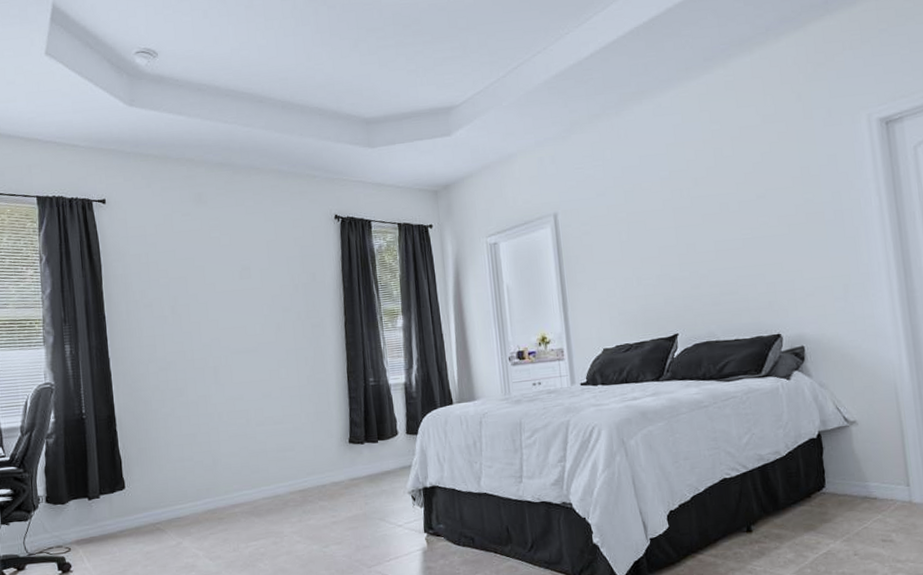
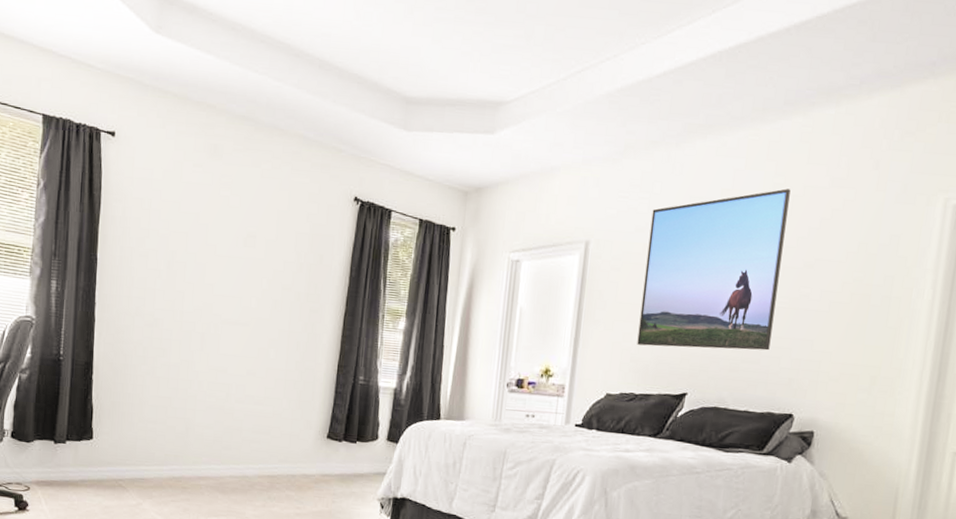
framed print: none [608,133,744,298] -> present [637,188,791,351]

